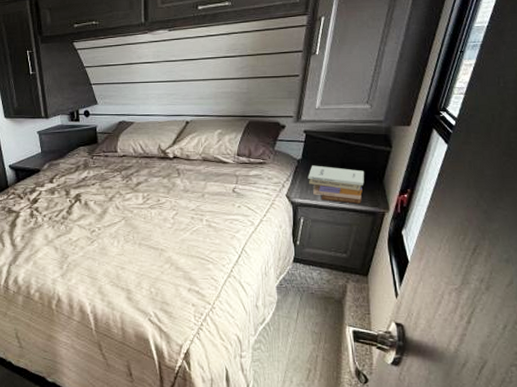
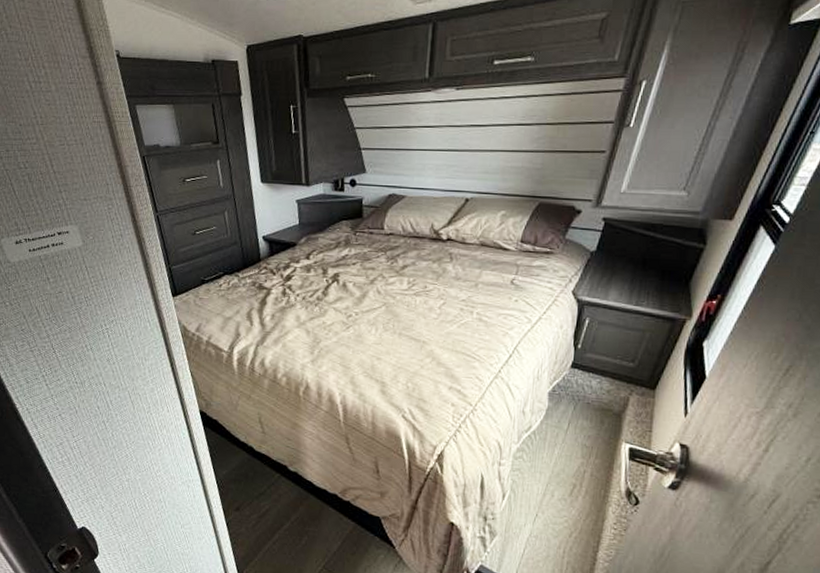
books: present [308,165,365,204] -> none [600,259,669,308]

